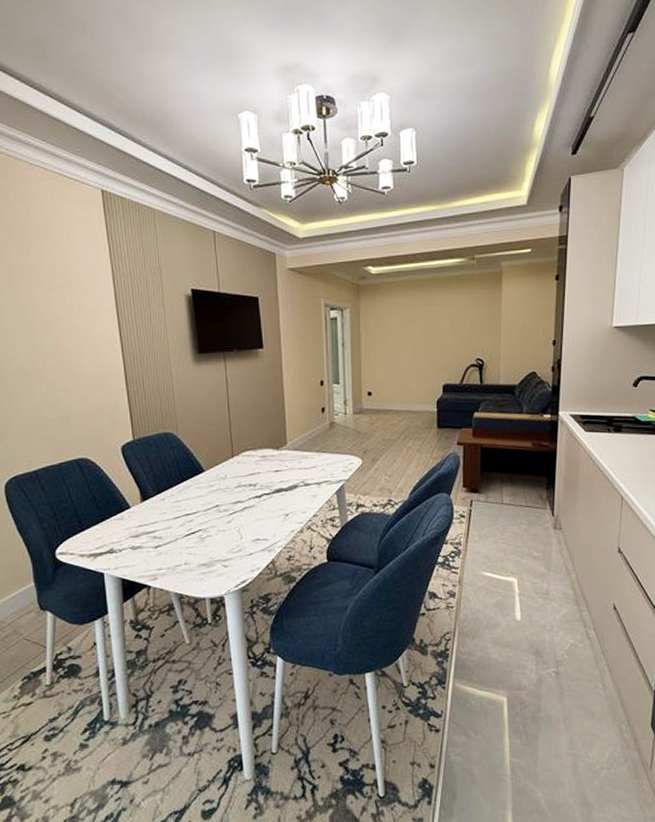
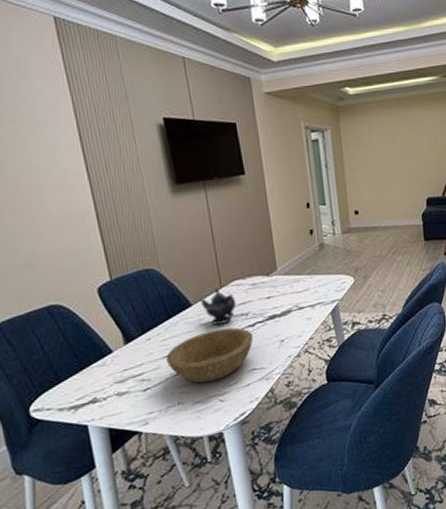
bowl: none [177,496,259,547] -> present [166,327,254,383]
teapot: none [212,456,246,492] -> present [199,287,237,325]

